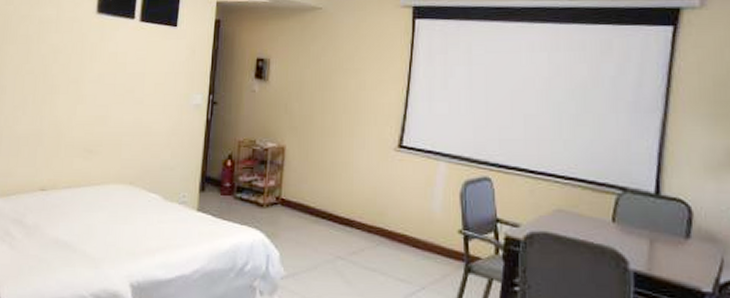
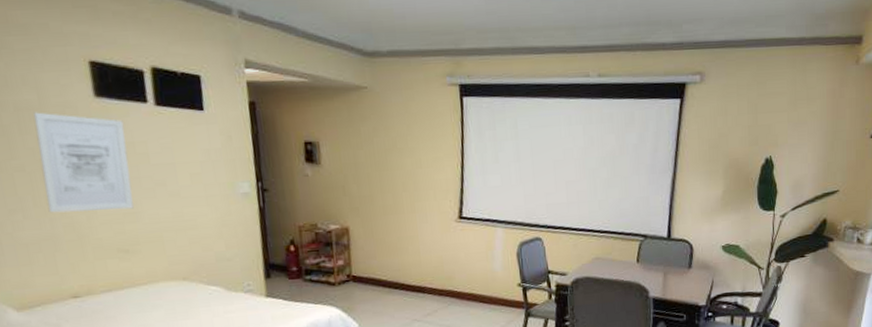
wall art: none [41,25,113,113] -> present [33,112,134,213]

